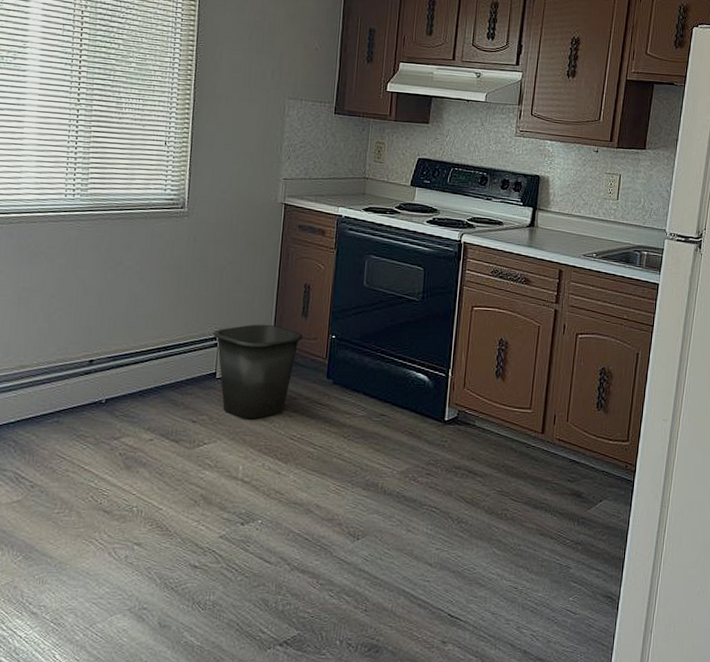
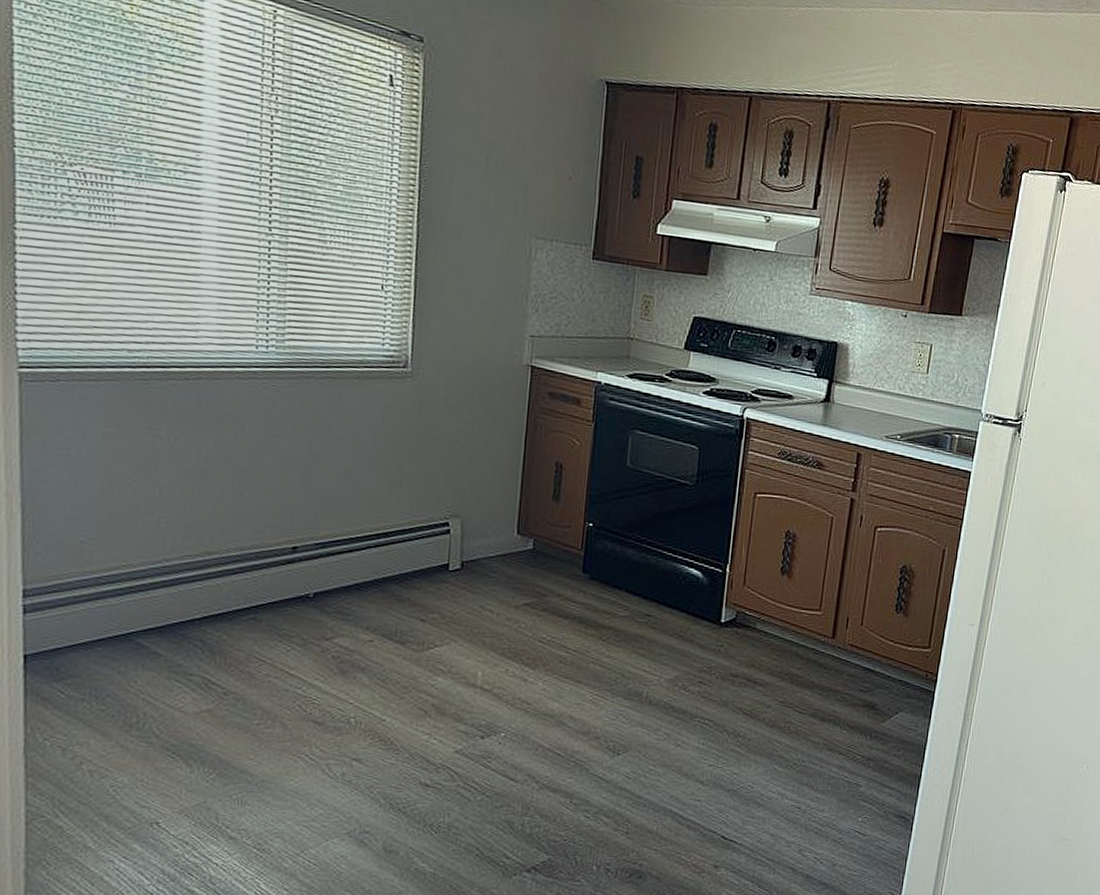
waste bin: present [213,324,304,419] -> none [445,507,555,618]

